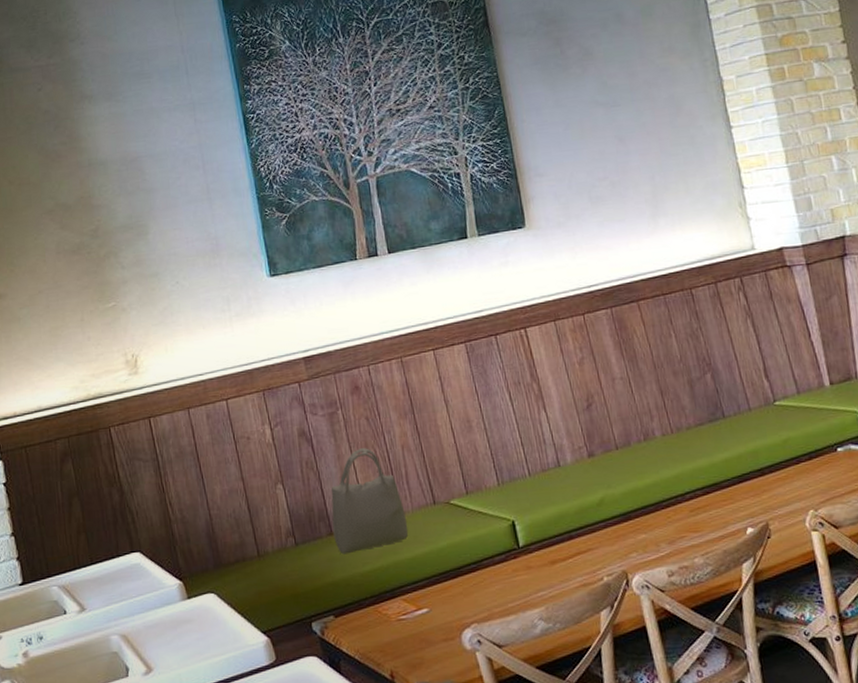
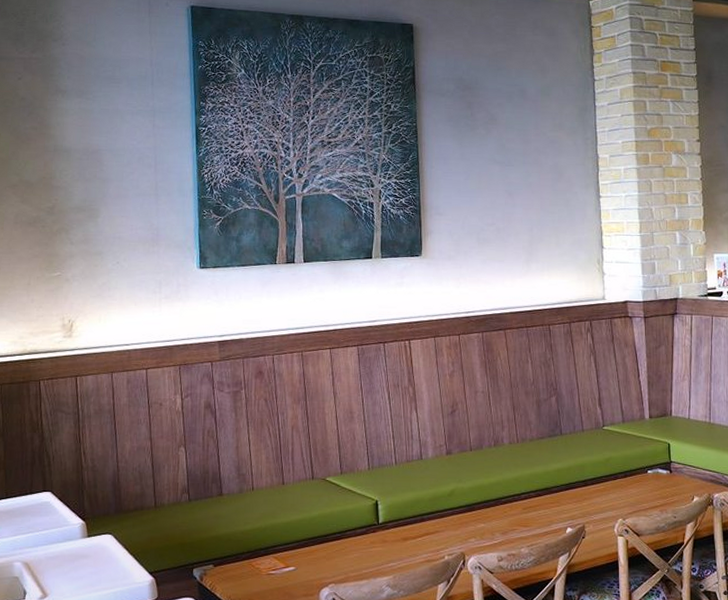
handbag: present [330,448,409,555] -> none [223,425,288,514]

